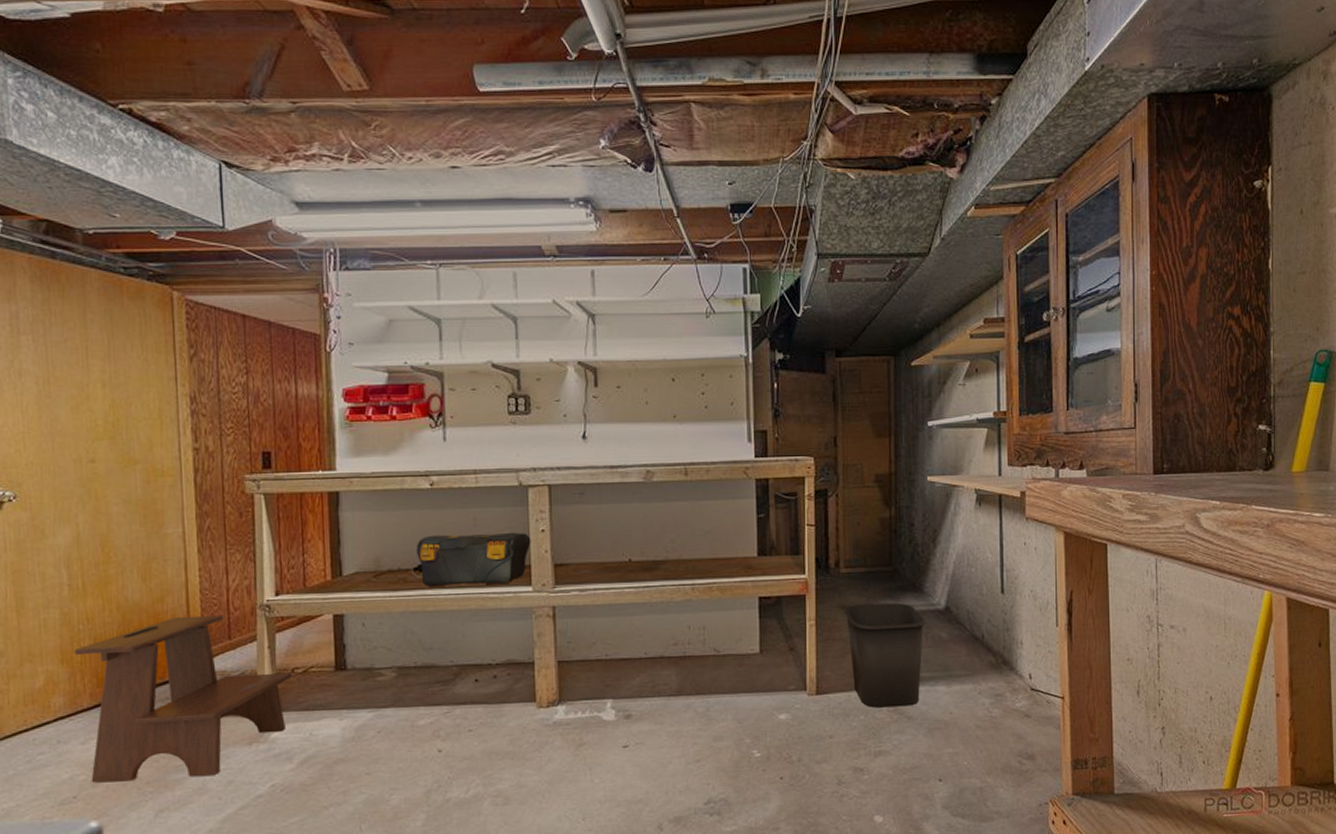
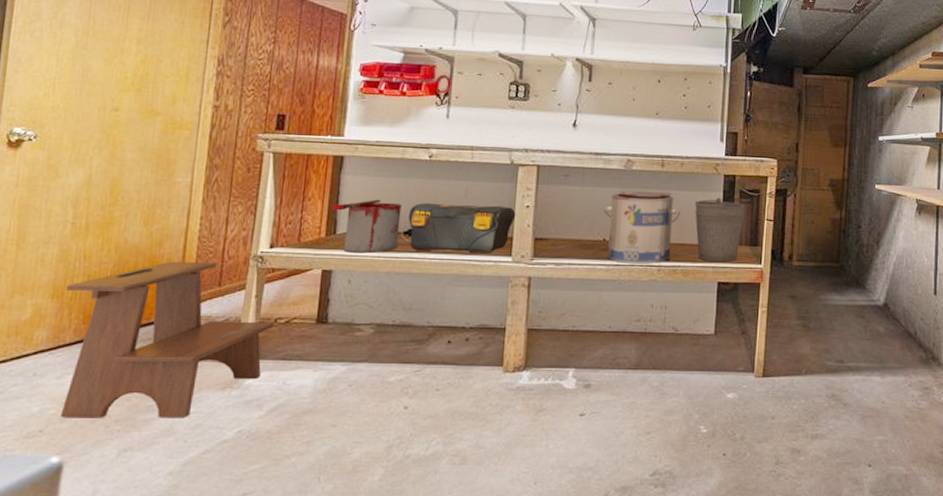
paint can: none [333,535,409,595] -> present [331,199,402,253]
paint can: none [626,502,712,584] -> present [603,190,681,264]
bucket: none [725,505,782,576] -> present [694,198,745,263]
waste bin: present [844,603,927,708] -> none [793,295,867,394]

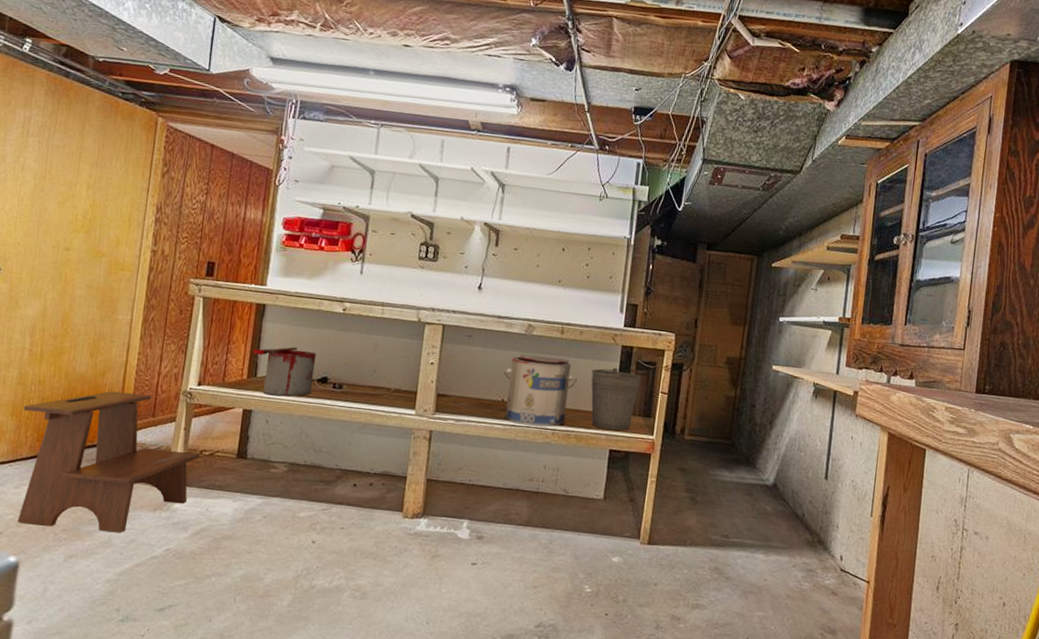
toolbox: present [409,202,516,254] -> none [322,353,421,405]

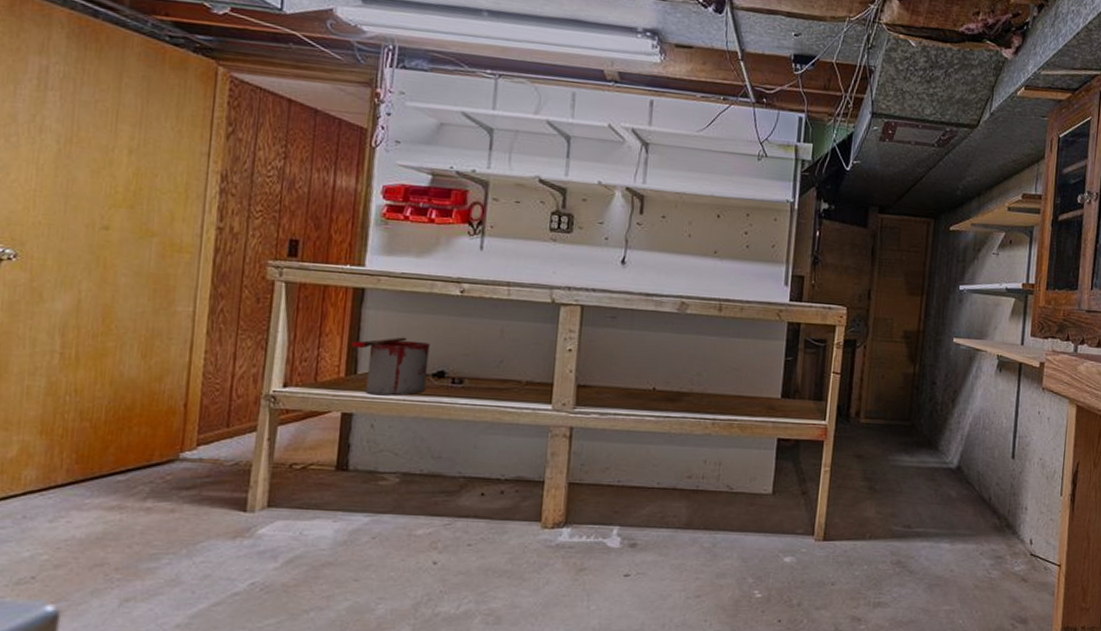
step stool: present [17,390,200,532] -> none [54,398,289,567]
paint can: present [503,354,578,427] -> none [654,335,739,417]
bucket: present [591,367,641,431] -> none [754,347,810,418]

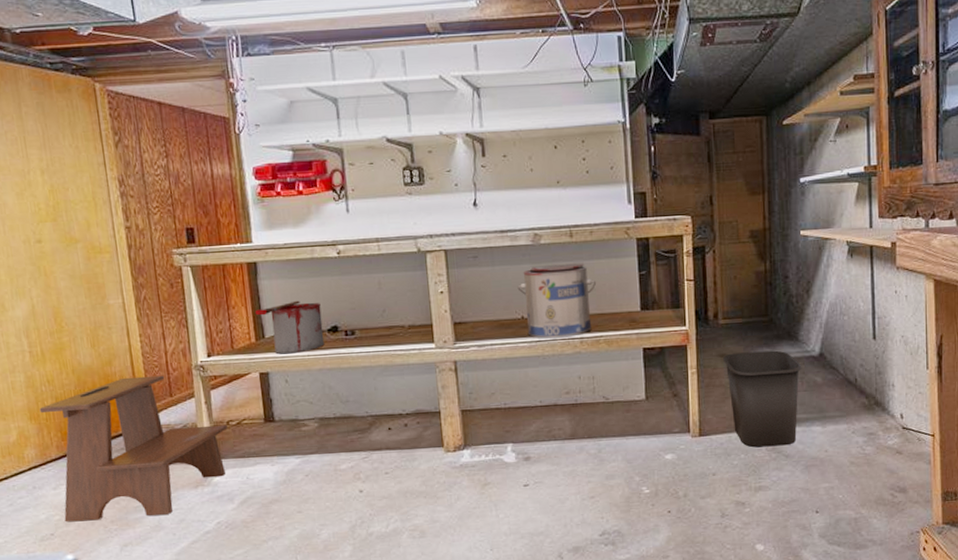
step stool: none [54,398,289,567] -> present [39,375,228,523]
paint can: none [654,335,739,417] -> present [517,262,597,339]
waste bin: none [859,455,938,561] -> present [723,350,802,448]

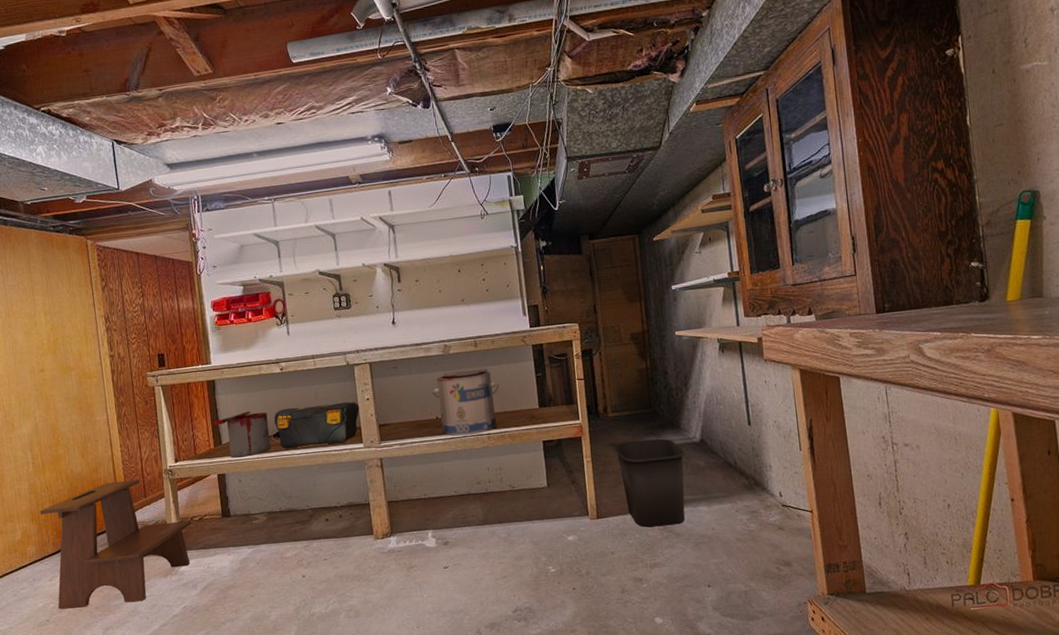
toolbox: none [329,294,432,346] -> present [274,401,360,449]

